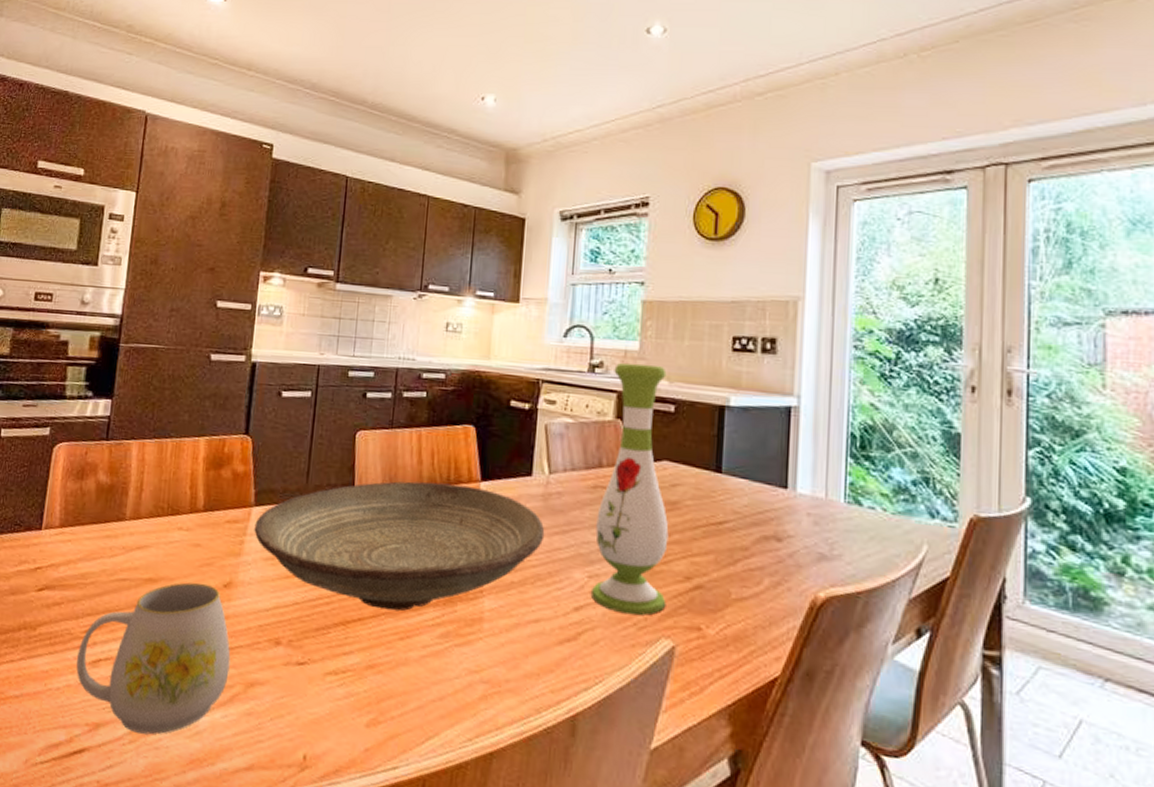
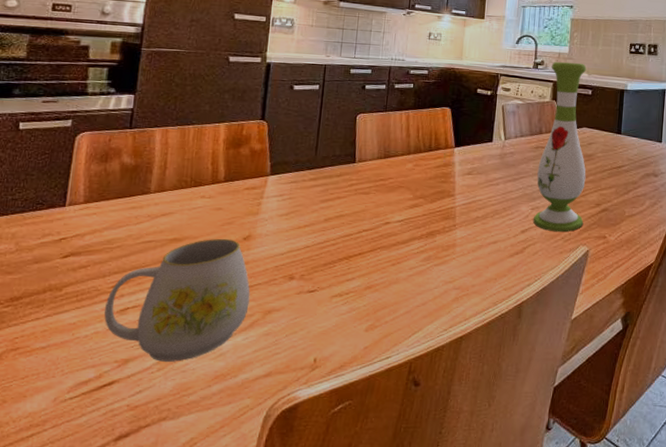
decorative bowl: present [254,481,545,612] -> none [270,149,501,245]

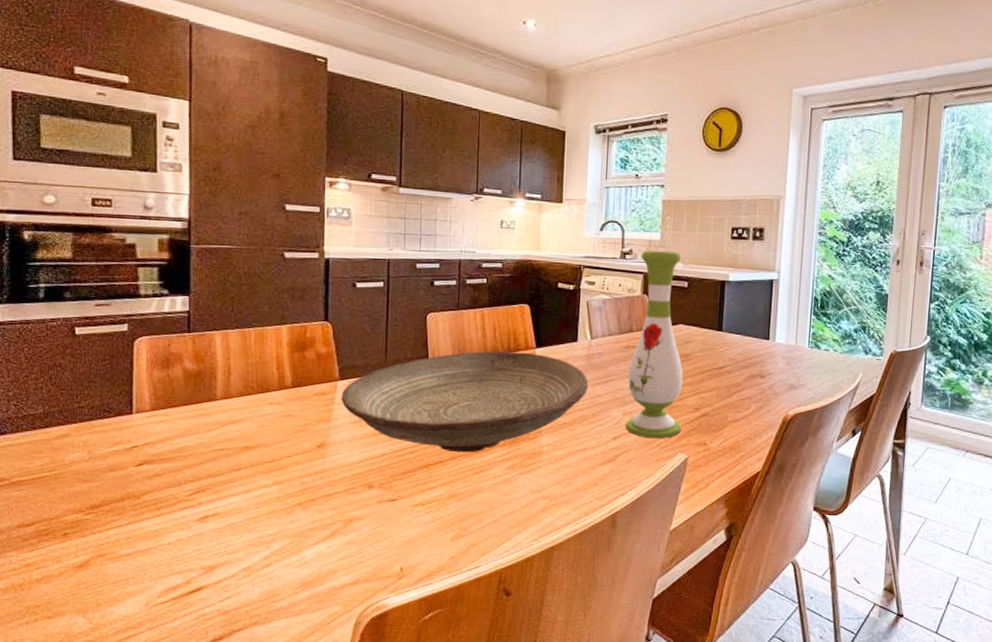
mug: present [104,238,250,362] -> none [185,446,330,569]
decorative bowl: none [270,149,501,245] -> present [341,351,589,453]

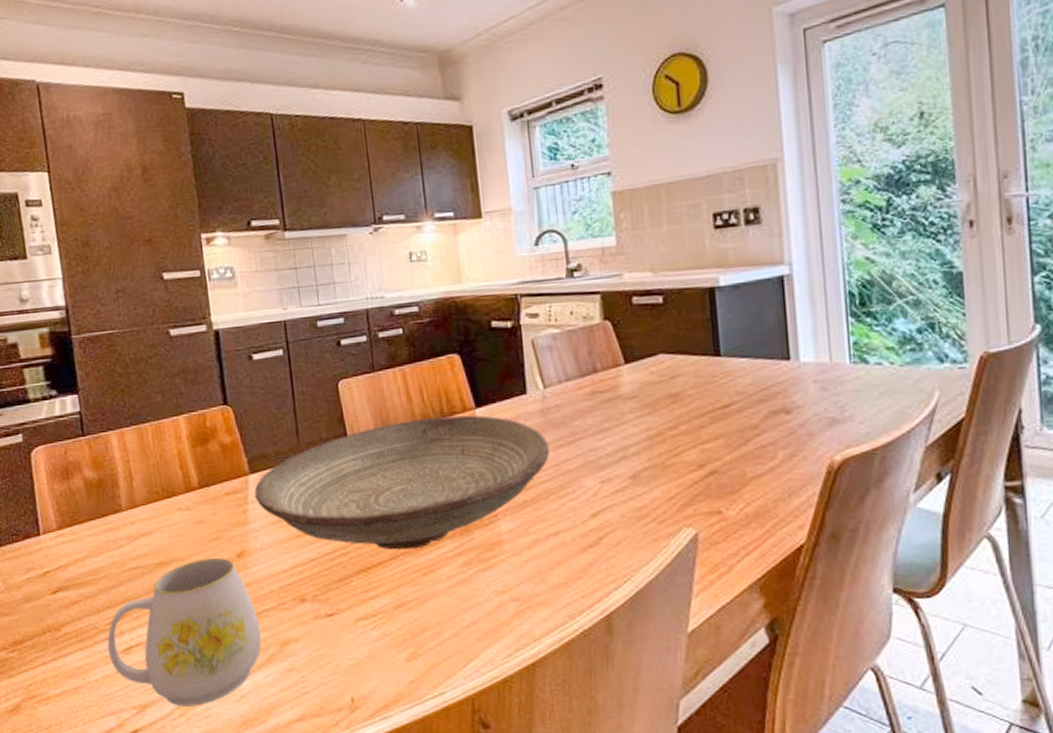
mug: none [185,446,330,569] -> present [107,557,261,706]
vase: present [625,251,683,439] -> none [593,258,683,512]

